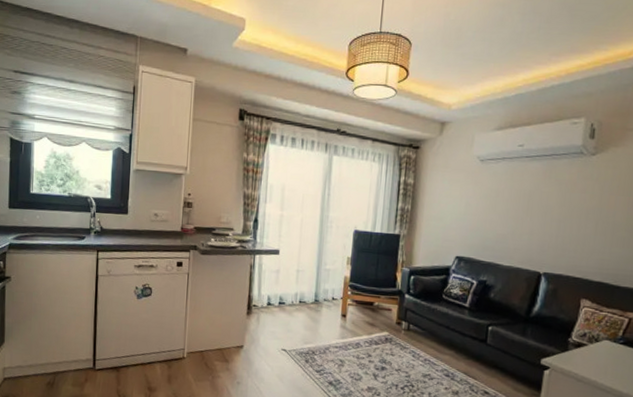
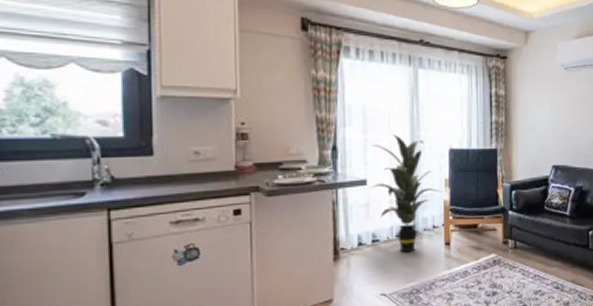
indoor plant: none [282,213,343,318] -> present [371,135,441,253]

